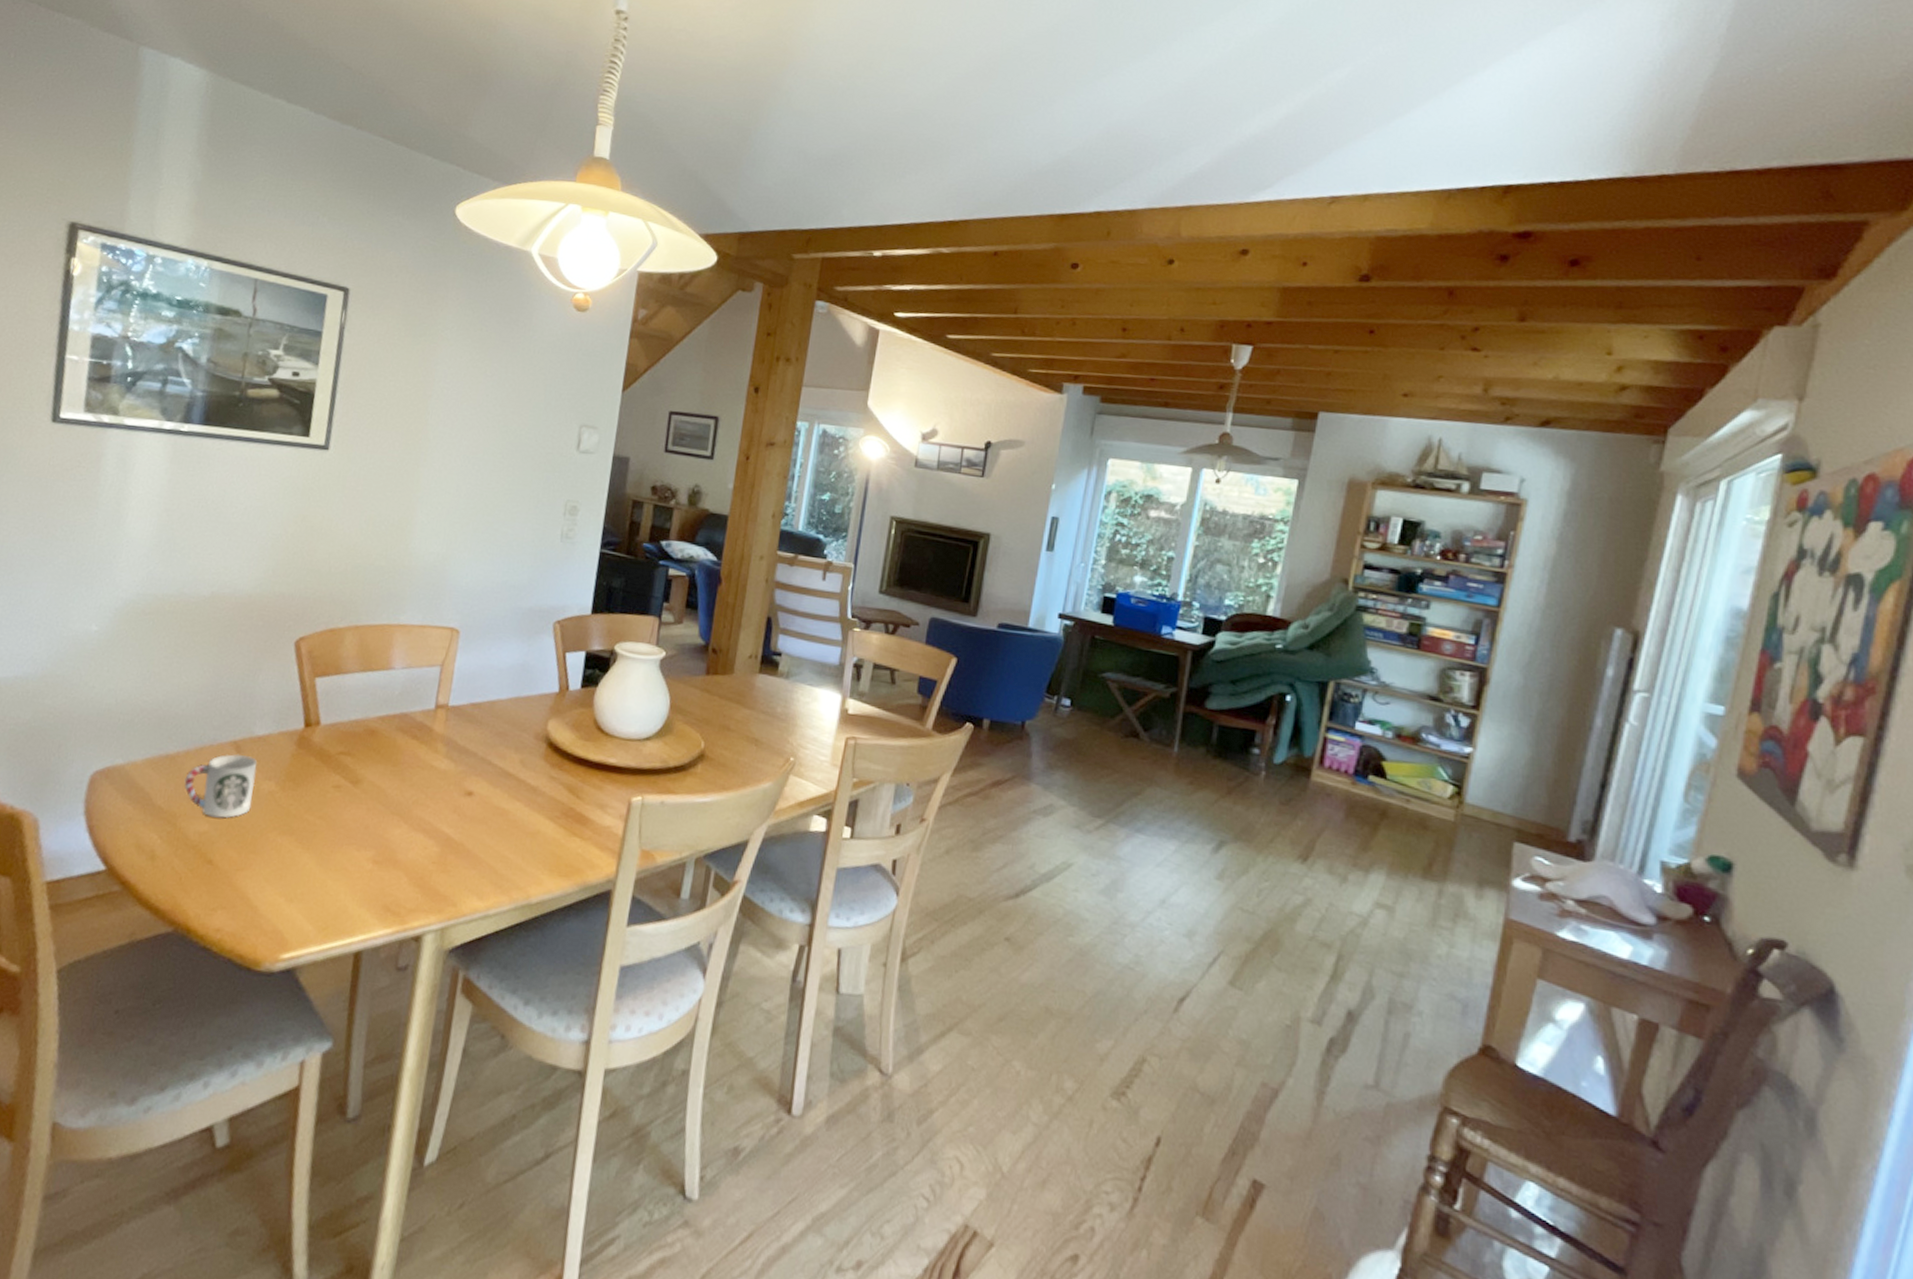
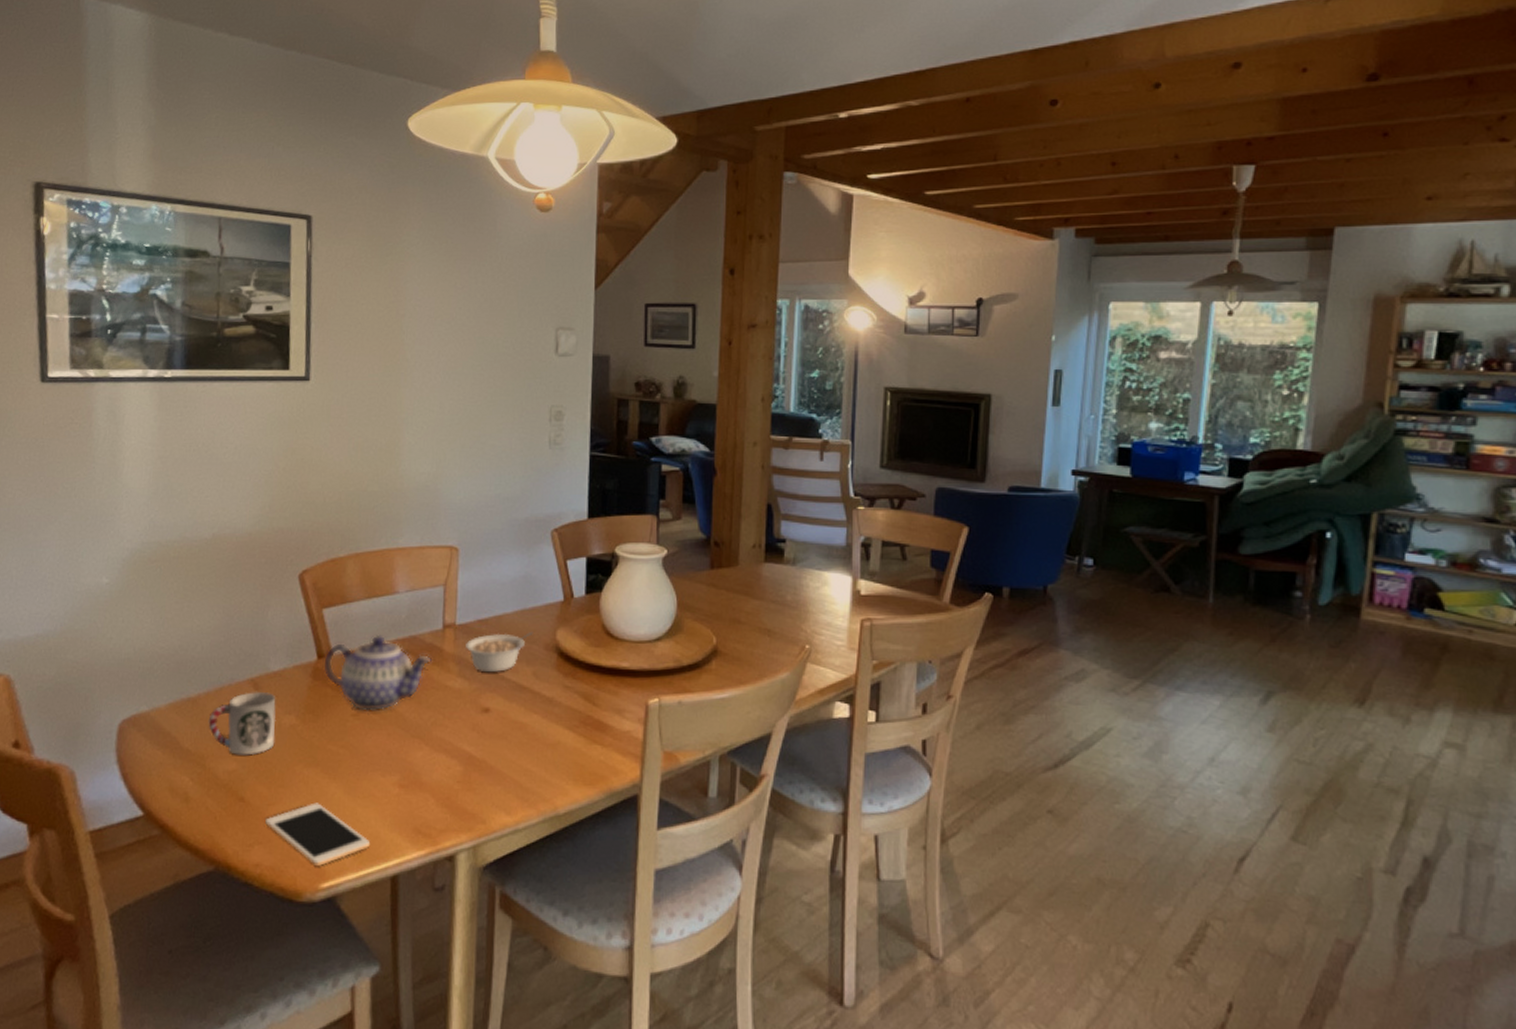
cell phone: none [231,871,338,936] -> present [265,802,371,866]
teapot: none [309,708,420,785] -> present [322,634,431,712]
legume: none [456,718,525,757] -> present [466,631,533,673]

